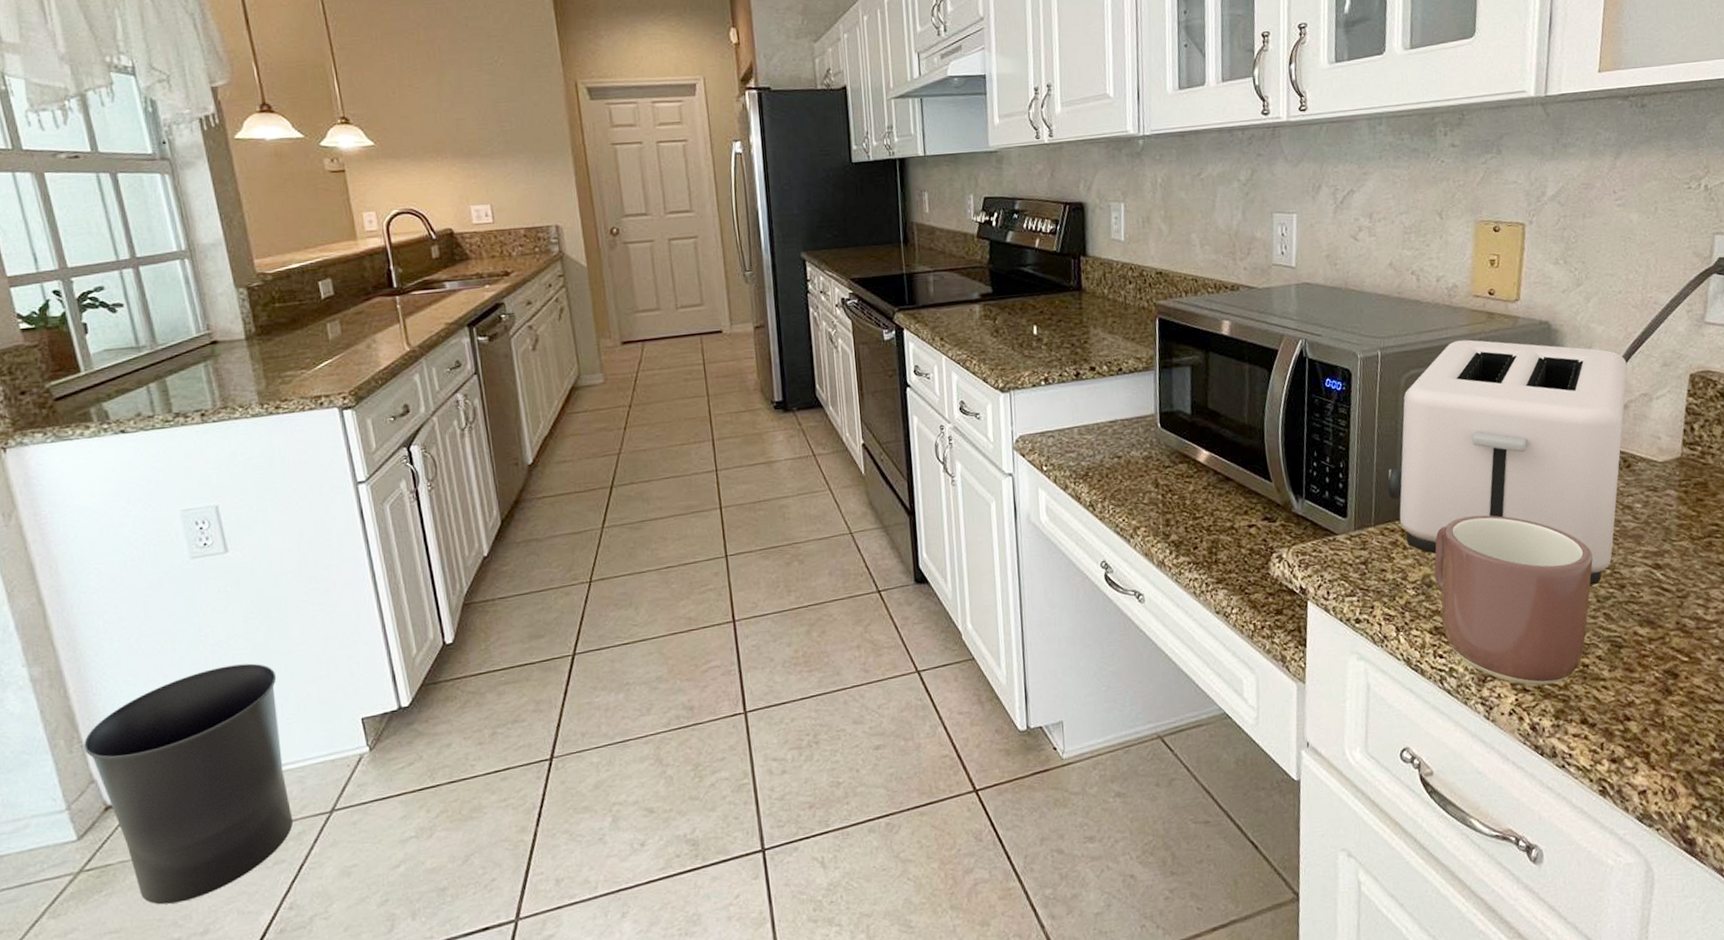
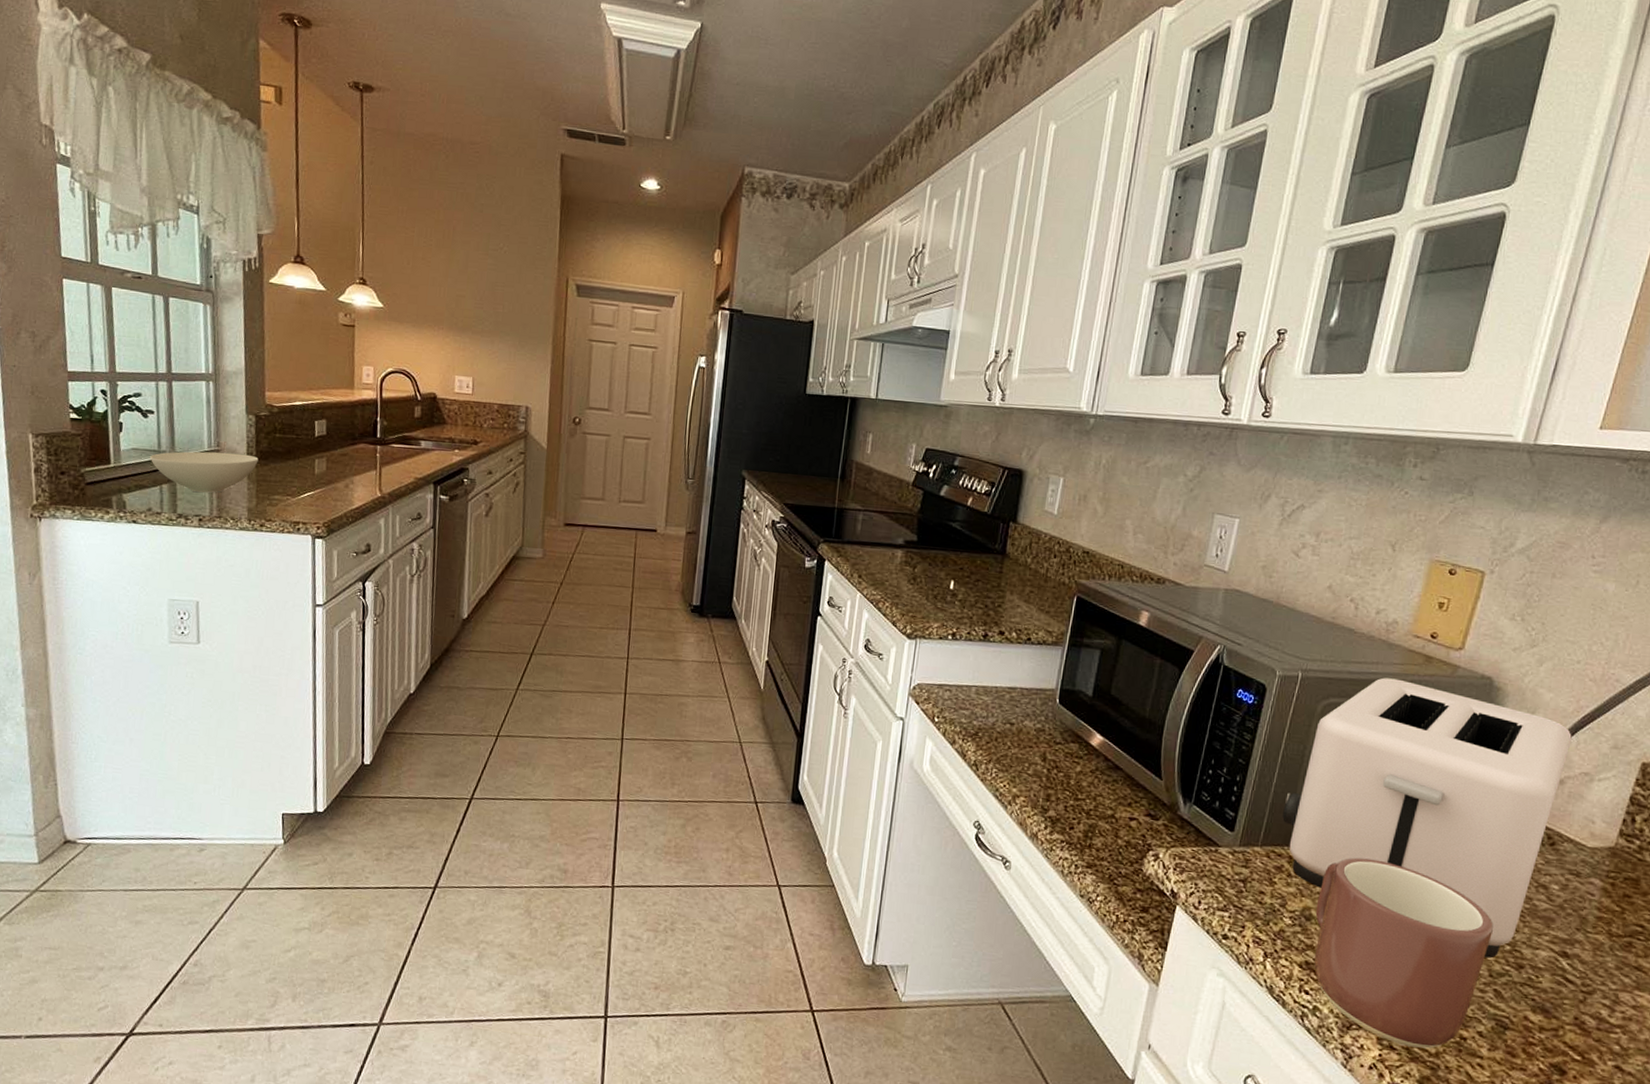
waste bin: present [84,663,293,905] -> none [57,742,220,937]
bowl: none [128,332,260,386] -> present [150,451,259,493]

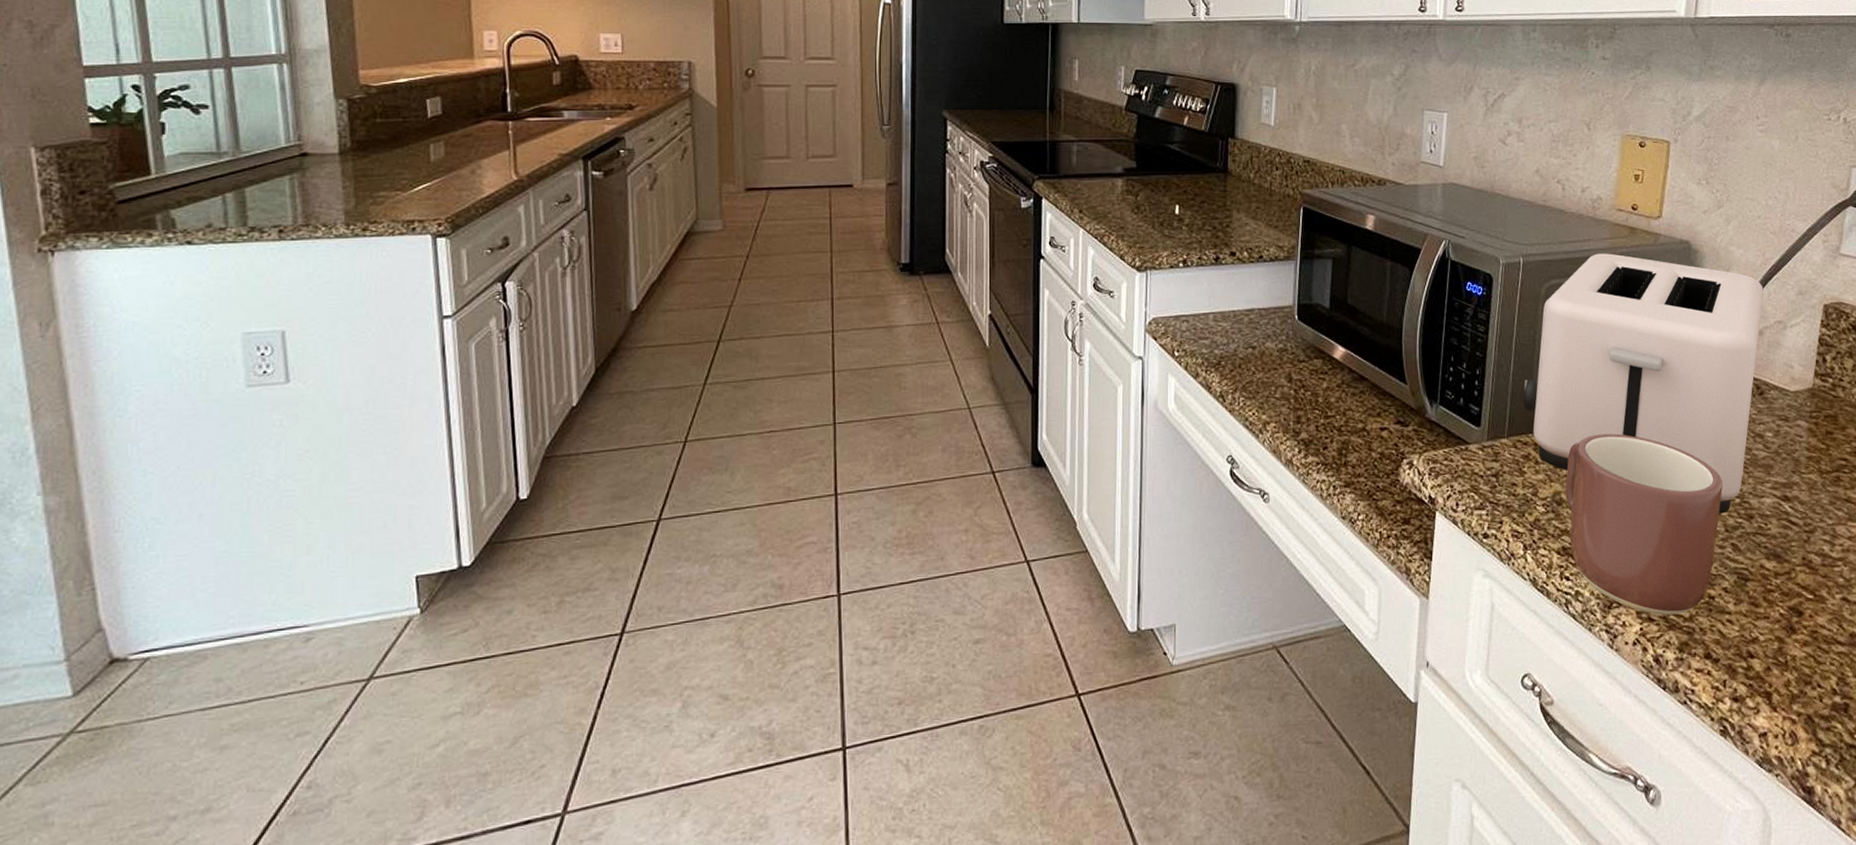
bowl: present [150,451,259,493] -> none [206,146,355,199]

